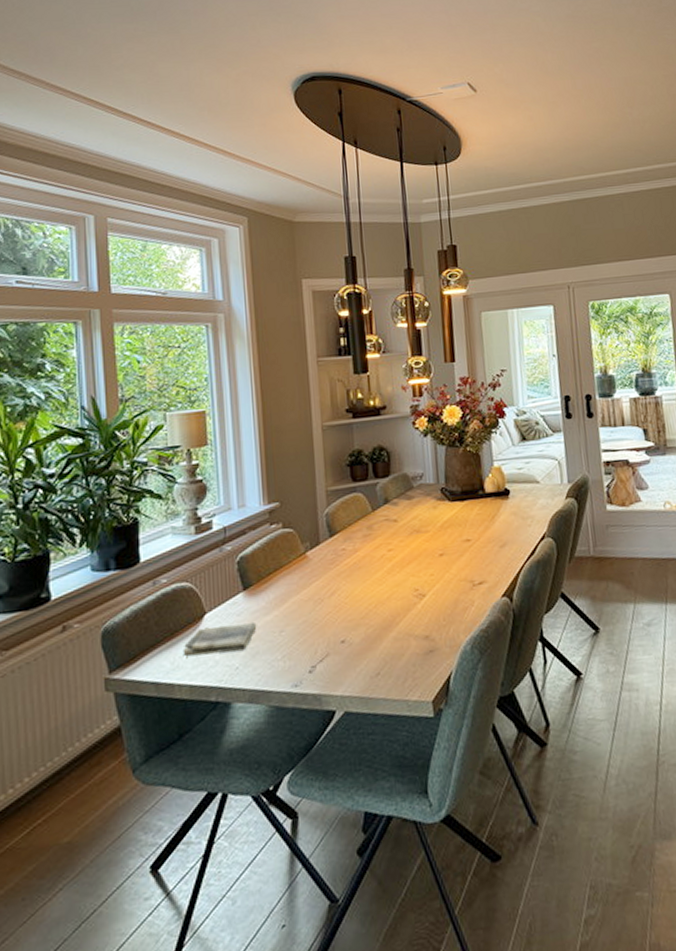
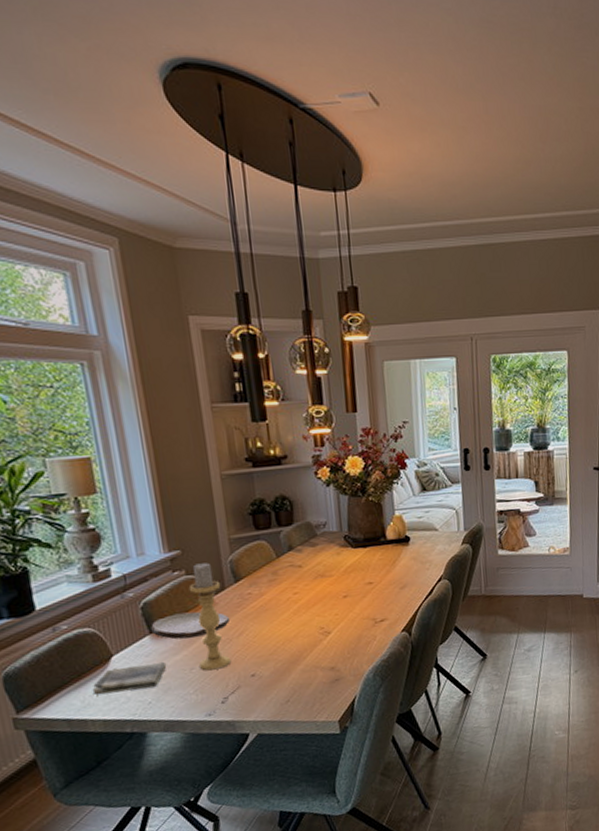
plate: none [245,567,323,598] -> present [151,611,231,640]
candle holder: none [284,515,322,634] -> present [188,562,232,671]

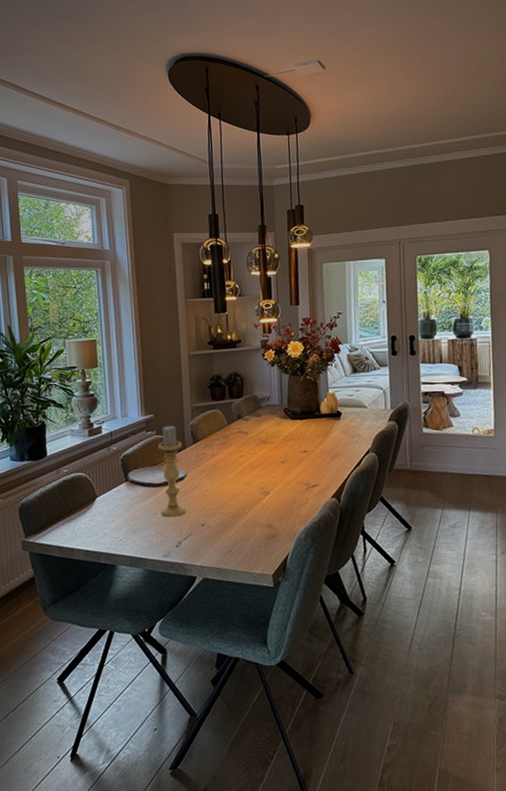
dish towel: present [92,662,167,696] -> none [80,507,136,529]

